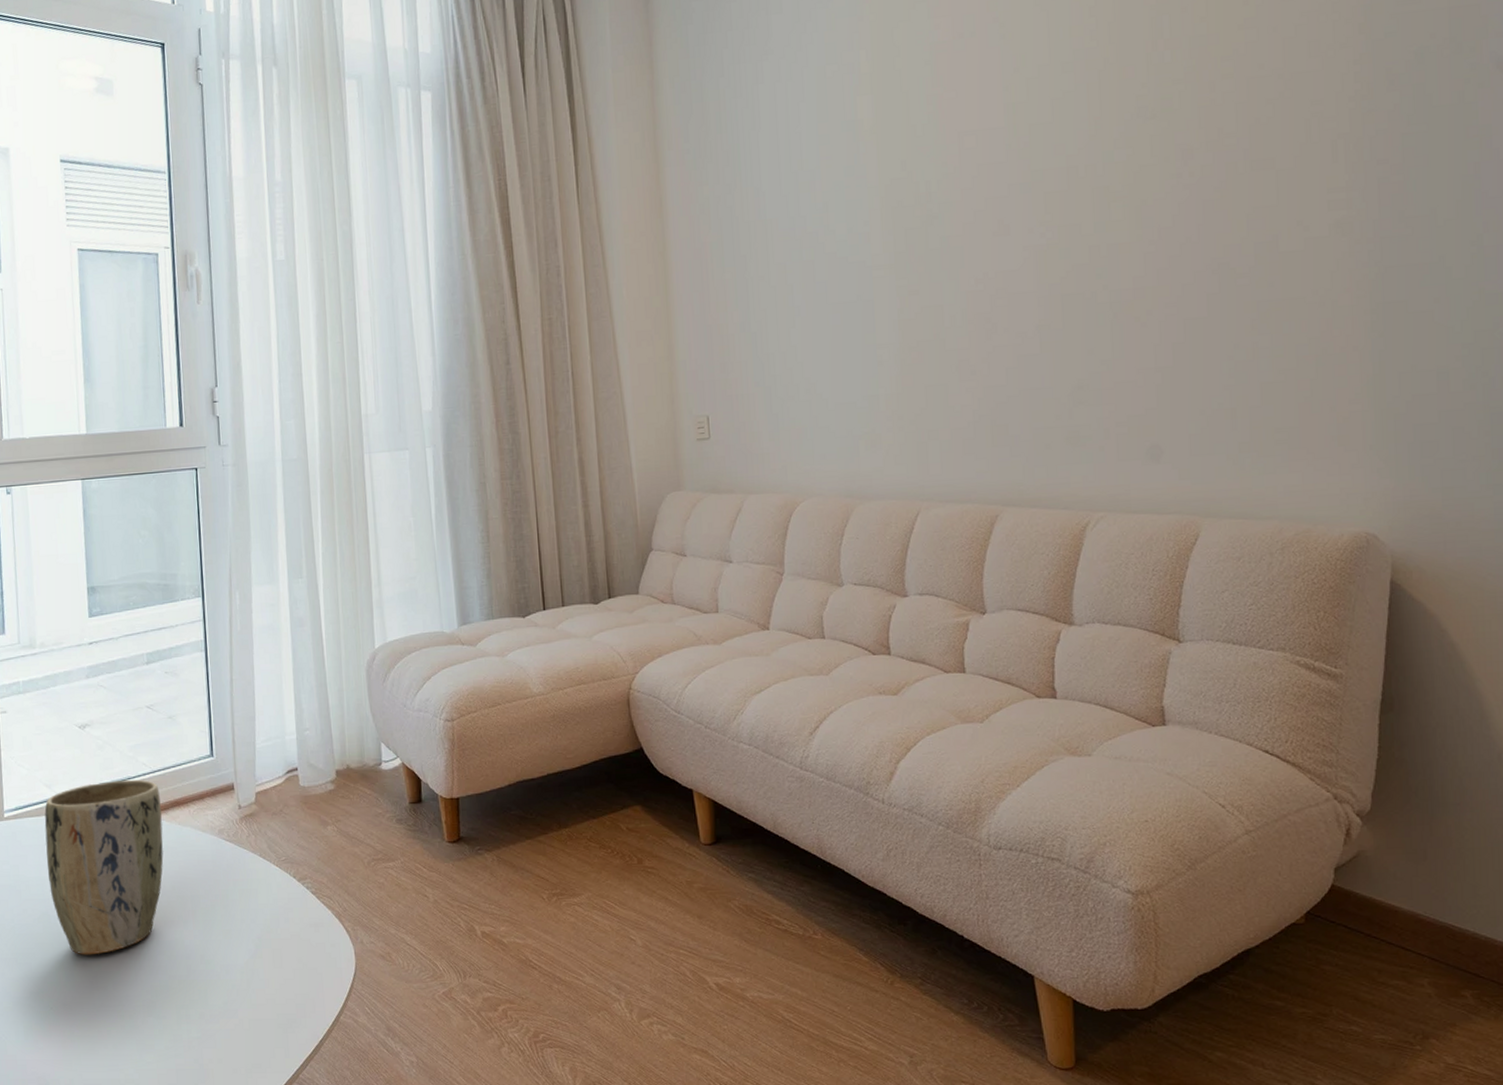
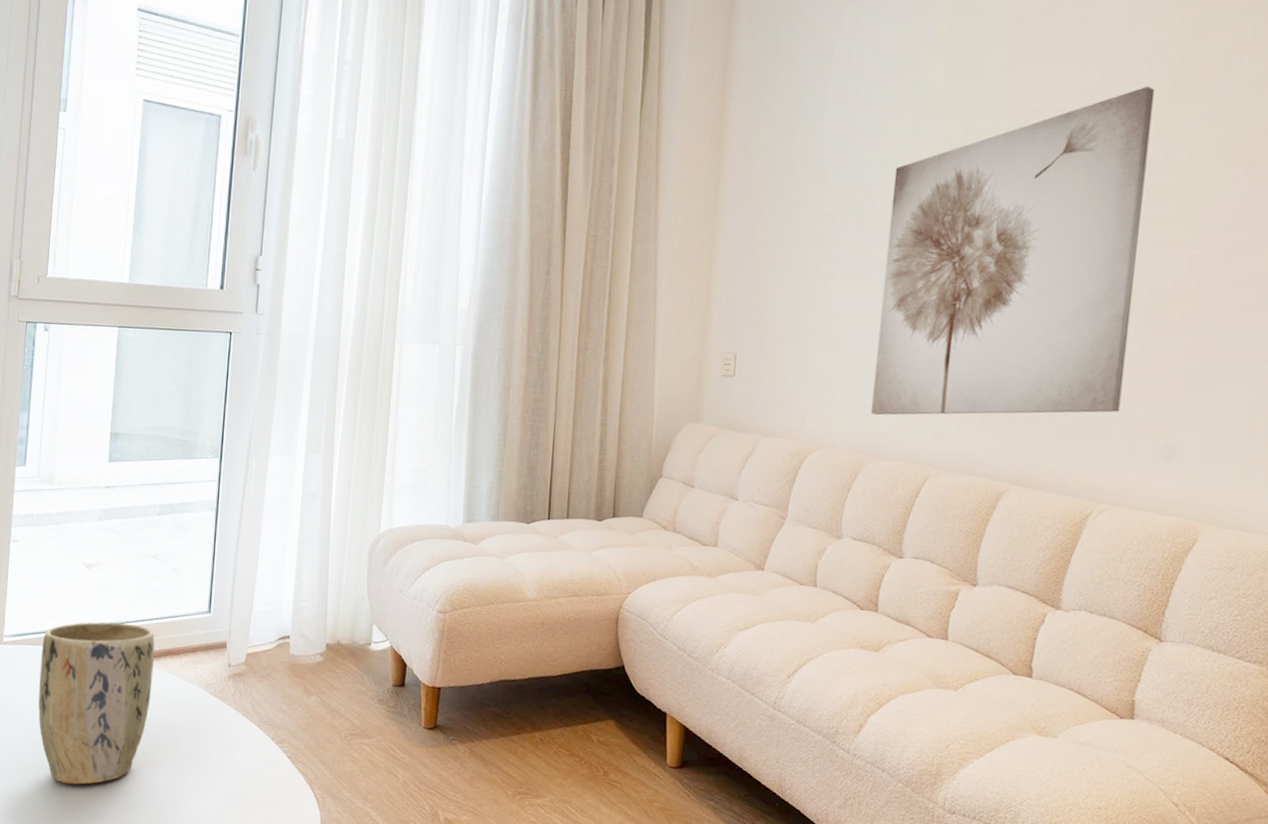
wall art: none [838,93,1100,456] -> present [871,85,1155,416]

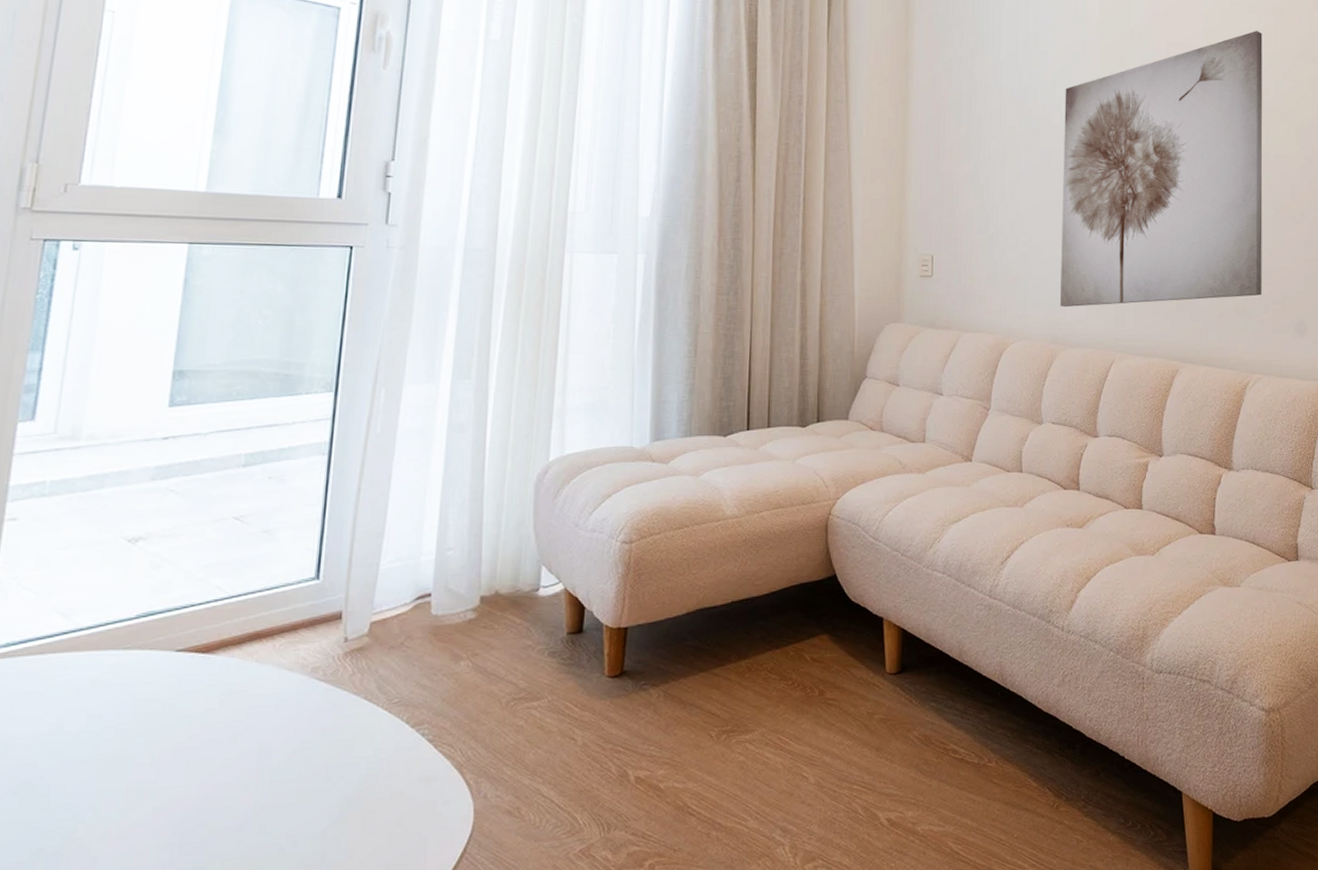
plant pot: present [38,622,155,785] -> none [41,606,235,836]

